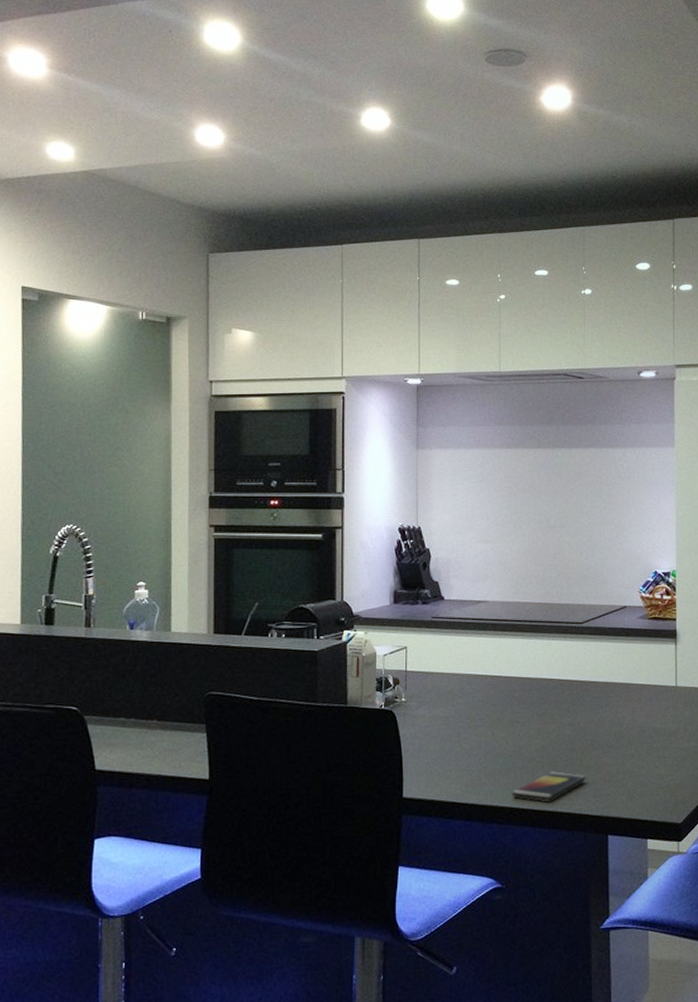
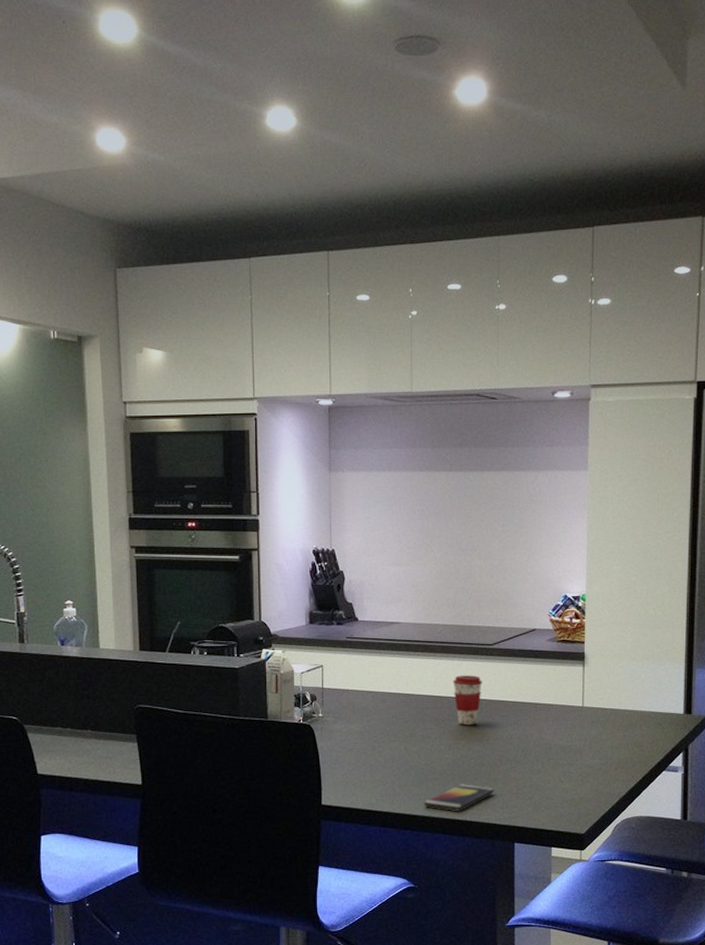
coffee cup: none [542,655,572,709] -> present [453,675,482,726]

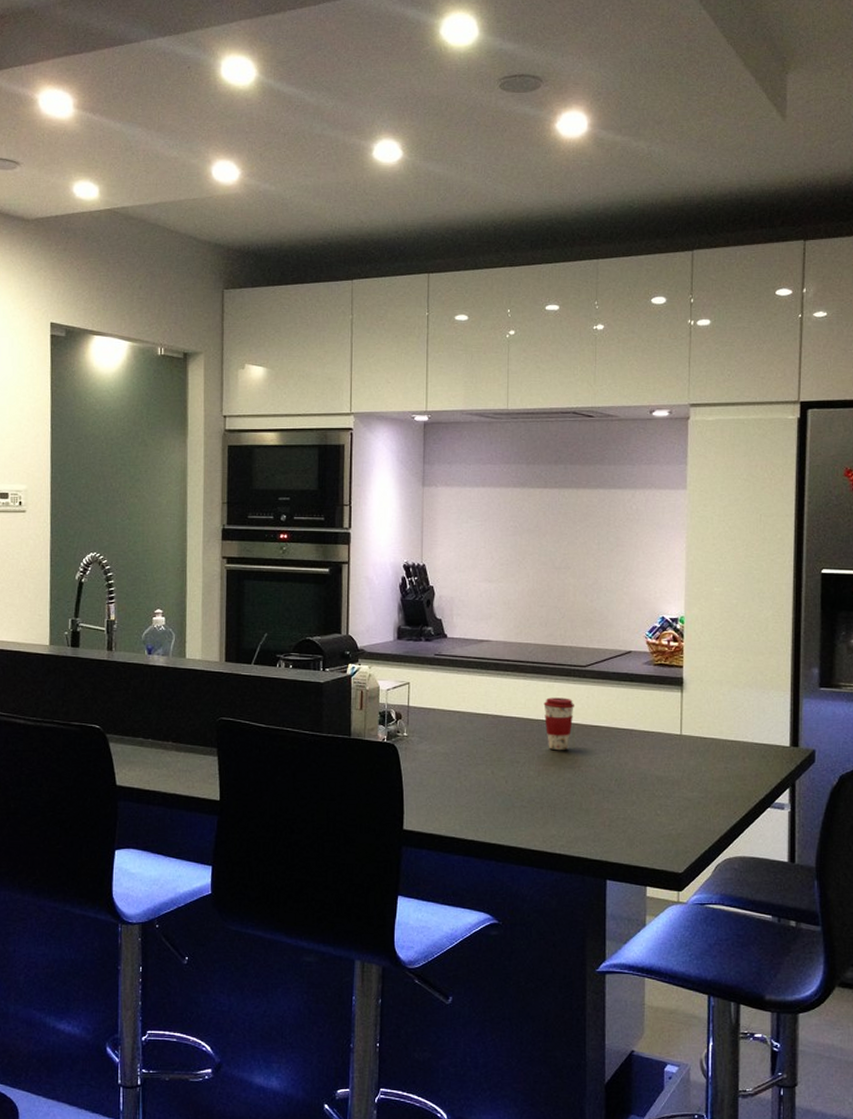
smartphone: present [424,784,494,811] -> none [511,813,585,842]

